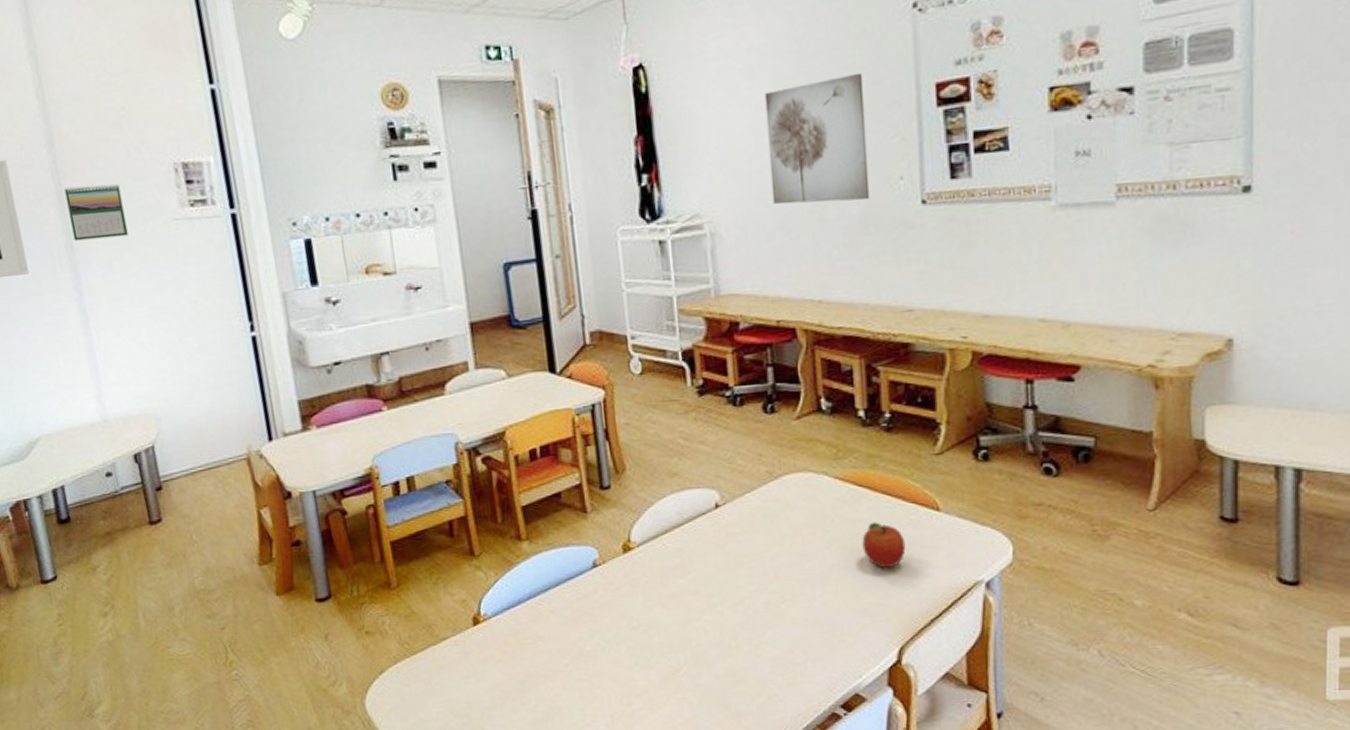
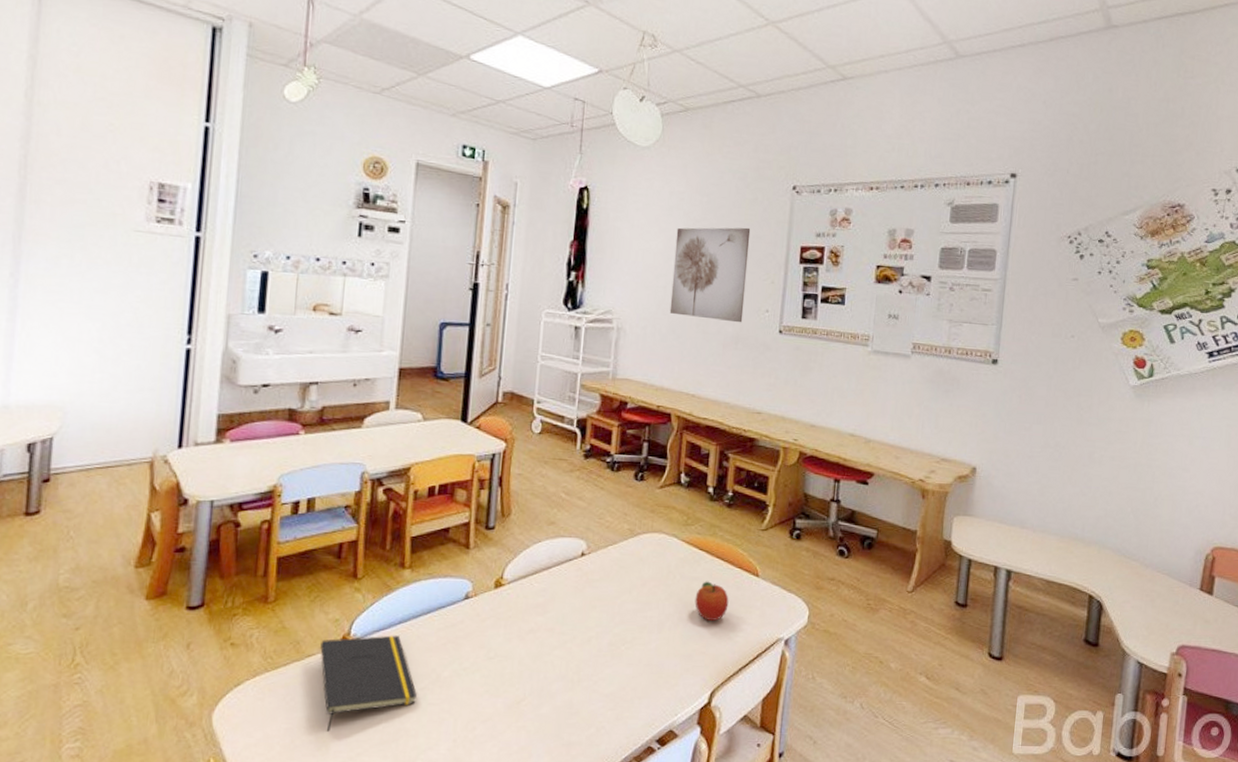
calendar: present [64,184,129,241] -> none [24,181,88,237]
notepad: none [453,611,563,713] -> present [320,635,417,732]

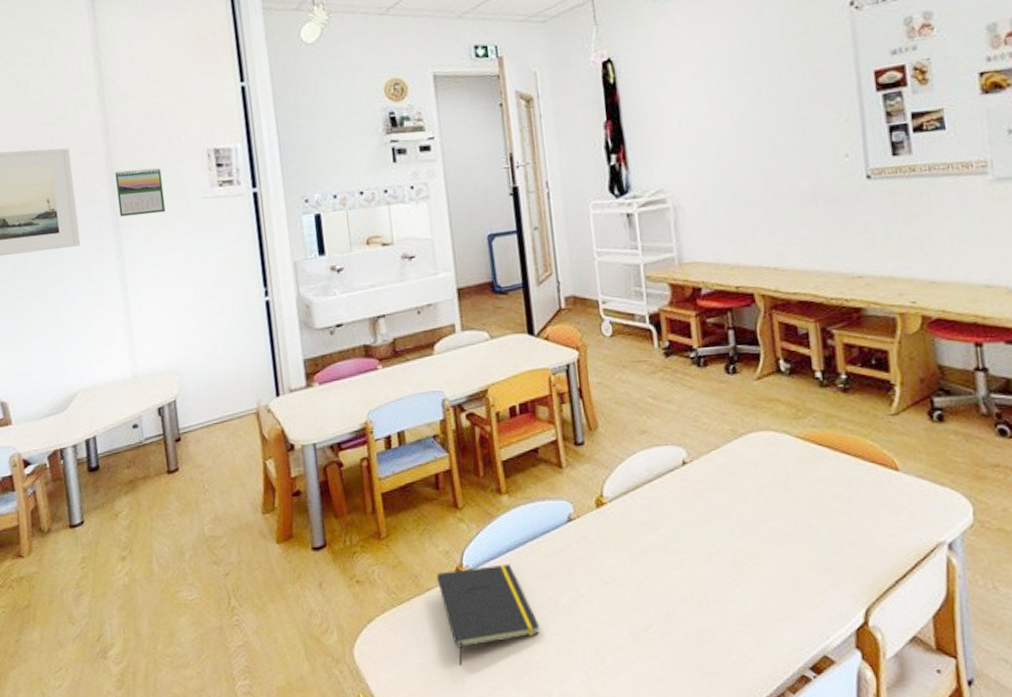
calendar: none [24,181,88,237] -> present [115,168,166,217]
wall art: present [669,227,751,323] -> none [719,62,819,180]
fruit: present [695,581,729,621] -> none [824,481,868,527]

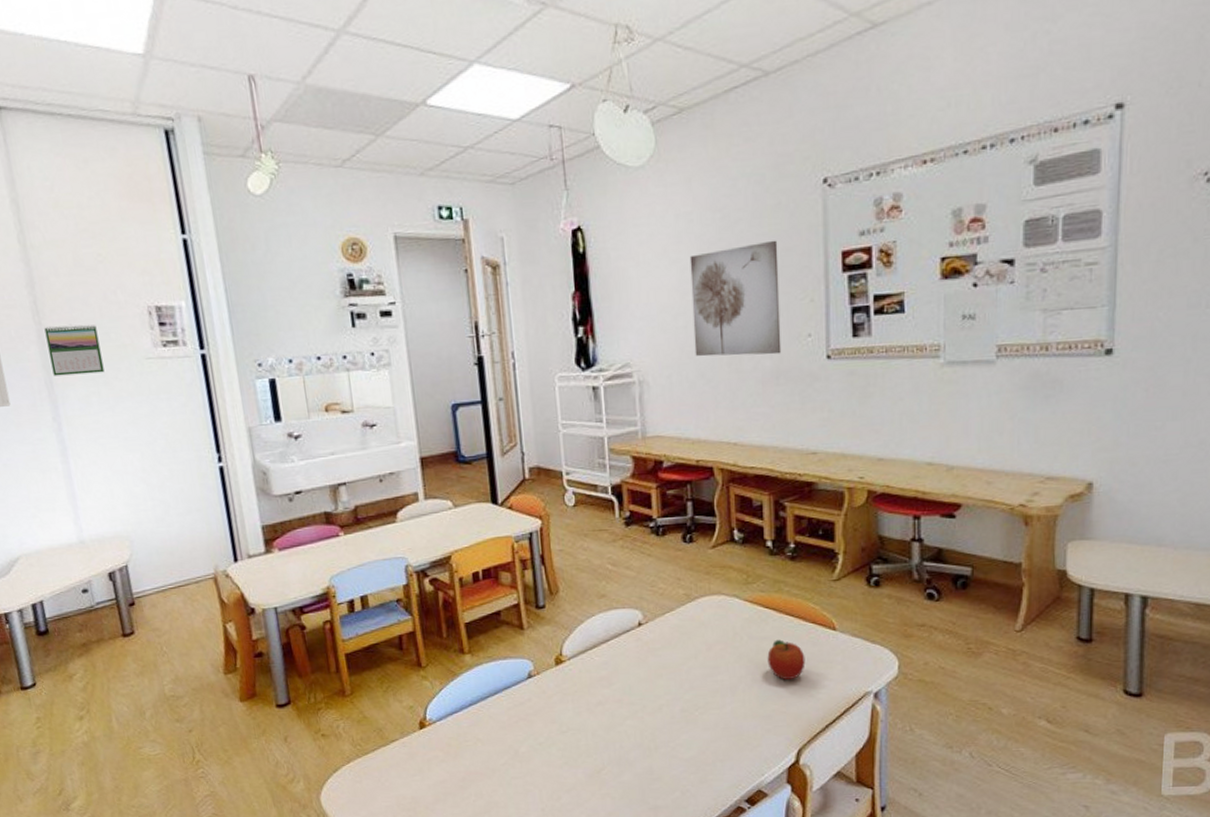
notepad: present [437,564,540,666] -> none [401,717,500,807]
wall art: none [719,62,819,180] -> present [689,240,782,357]
fruit: none [824,481,868,527] -> present [767,639,806,679]

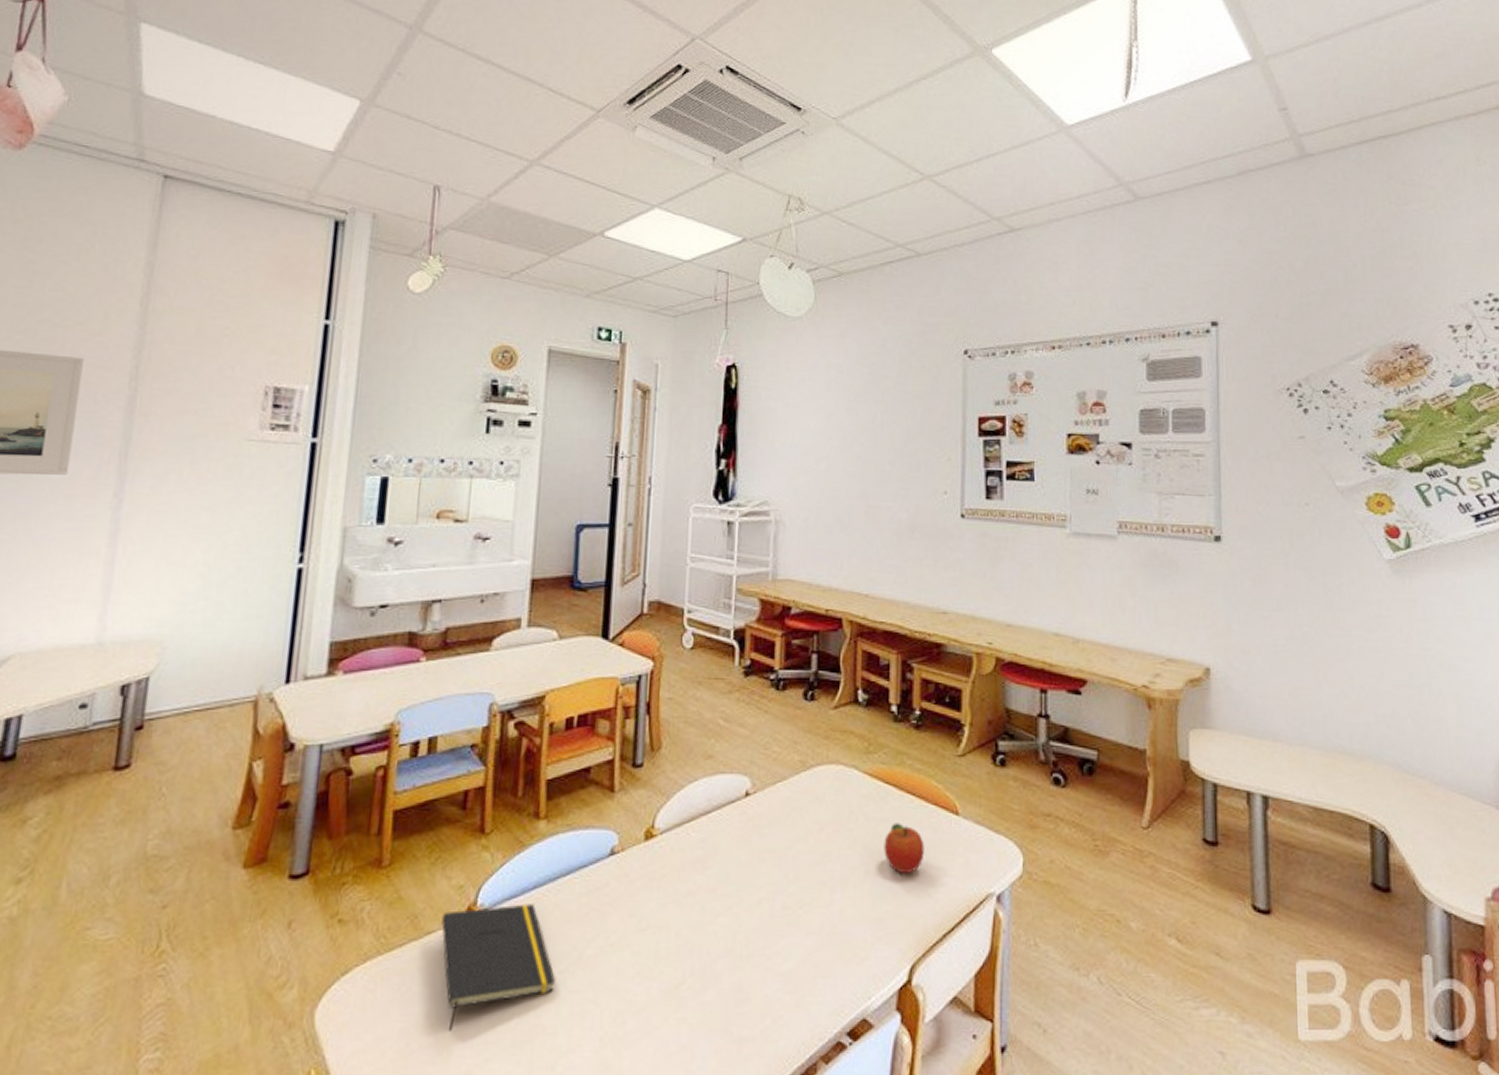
calendar: present [44,324,105,376] -> none [132,393,200,450]
notepad: none [401,717,500,807] -> present [441,904,555,1031]
wall art: present [689,240,782,357] -> none [834,399,920,508]

